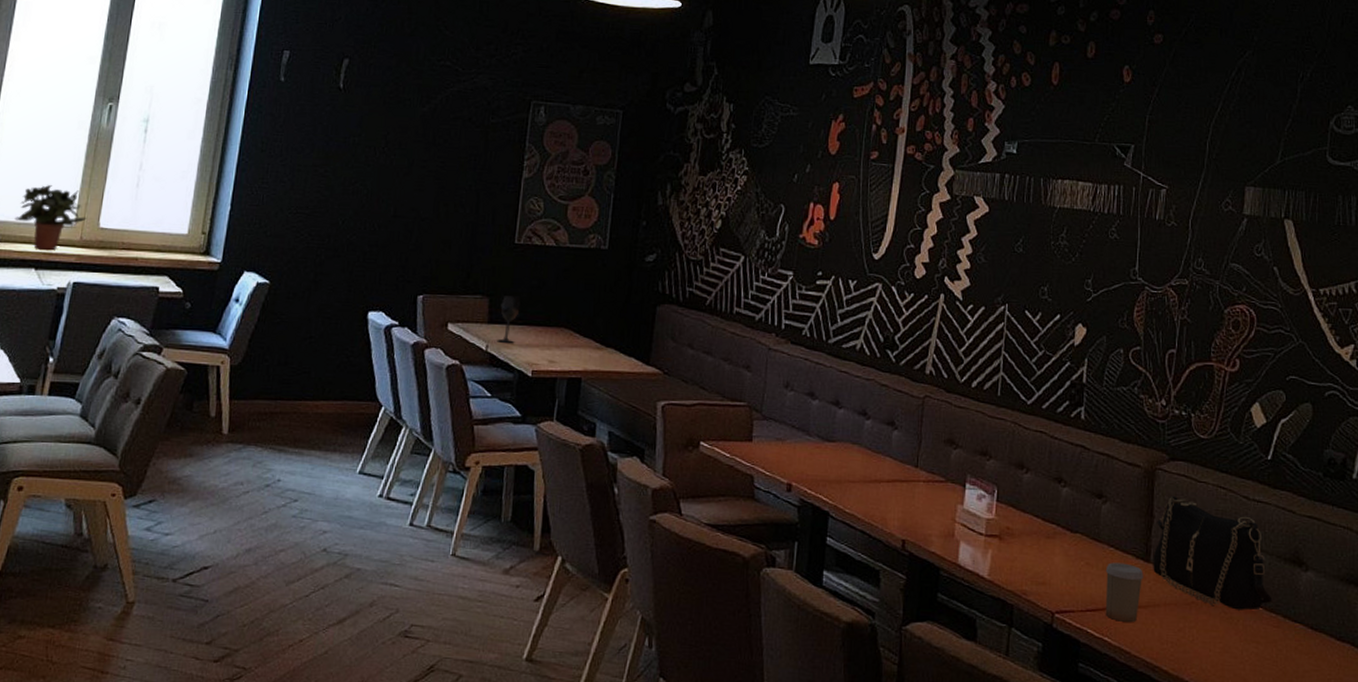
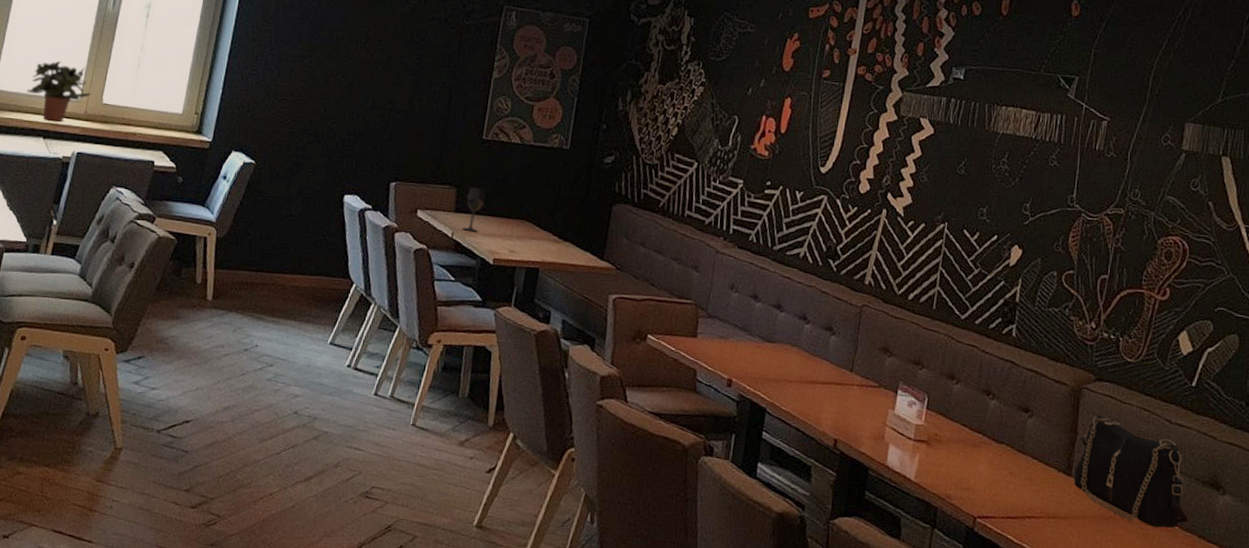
cup: present [1105,562,1144,623] -> none [1025,474,1065,532]

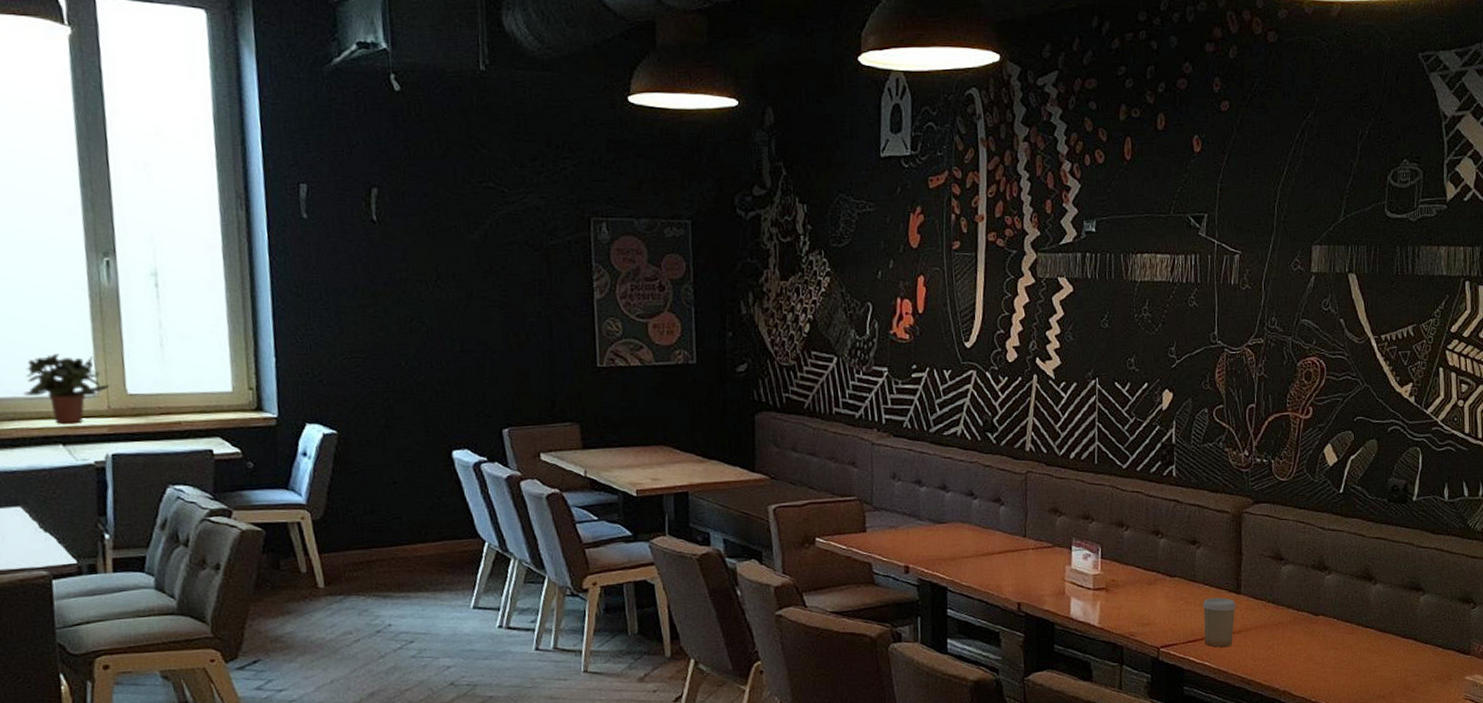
wine glass: present [462,186,486,233] -> none [592,418,614,467]
cup: none [1025,474,1065,532] -> present [1202,597,1236,648]
handbag: present [1074,414,1189,528] -> none [1243,534,1348,625]

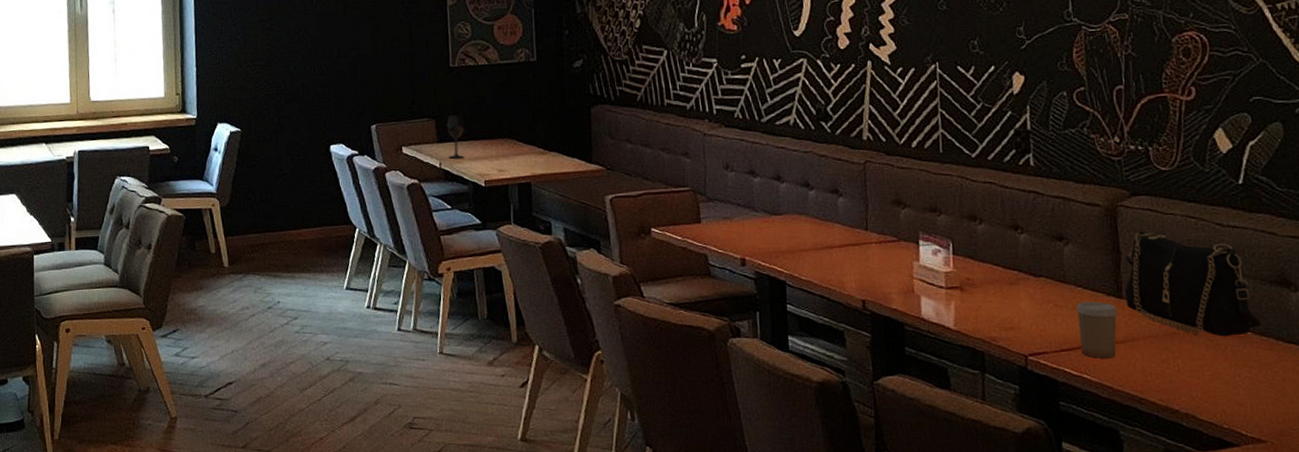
potted plant: present [23,354,110,424] -> none [21,70,79,126]
wine glass: none [592,418,614,467] -> present [446,114,465,159]
handbag: none [1243,534,1348,625] -> present [1124,230,1262,337]

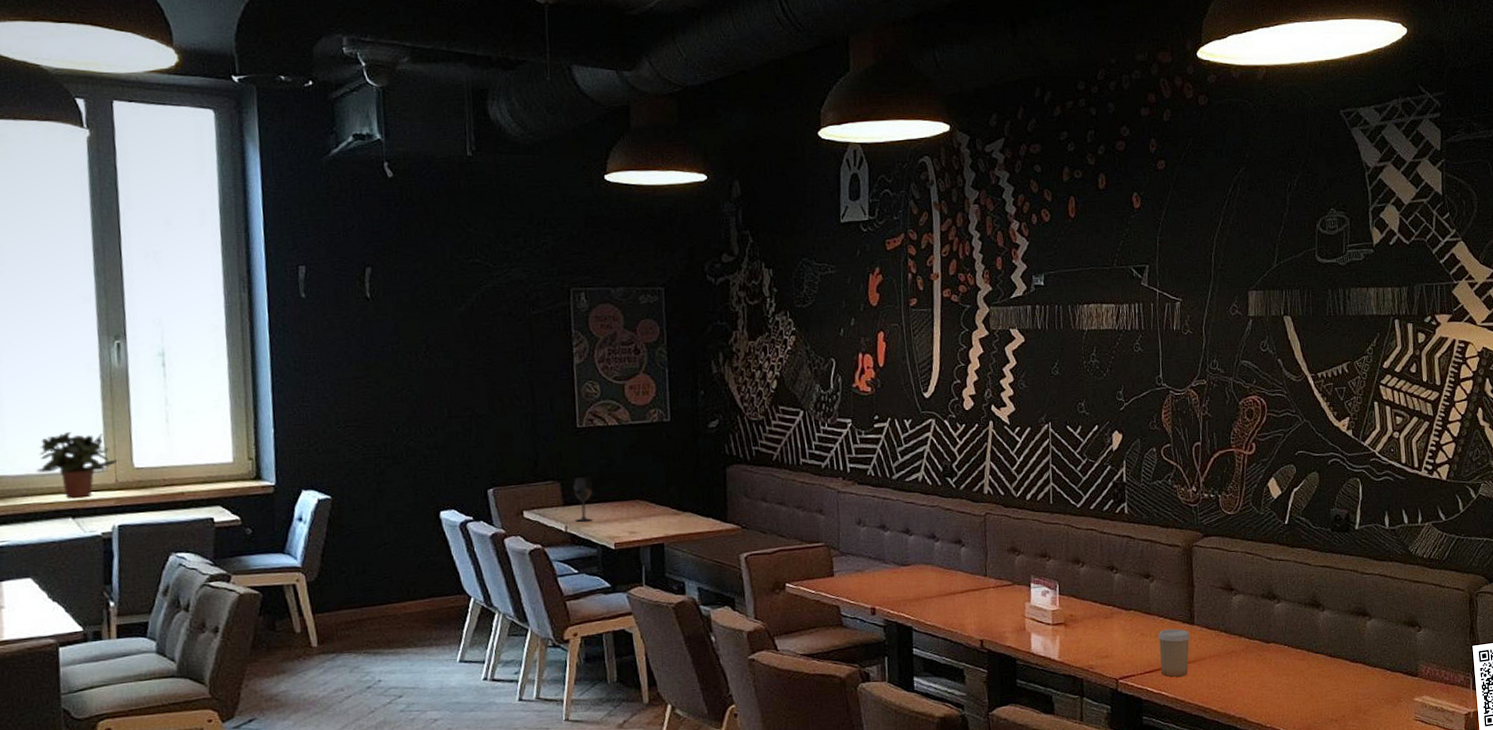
potted plant: none [21,70,79,126] -> present [36,432,118,498]
handbag: present [1124,230,1262,337] -> none [1196,566,1298,652]

